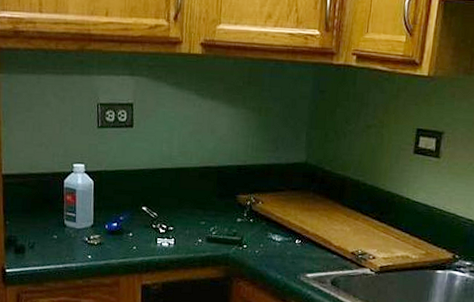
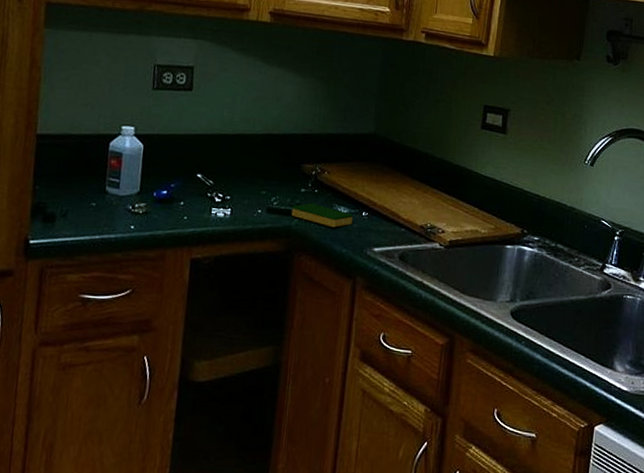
dish sponge: none [229,232,286,255] -> present [291,203,353,228]

